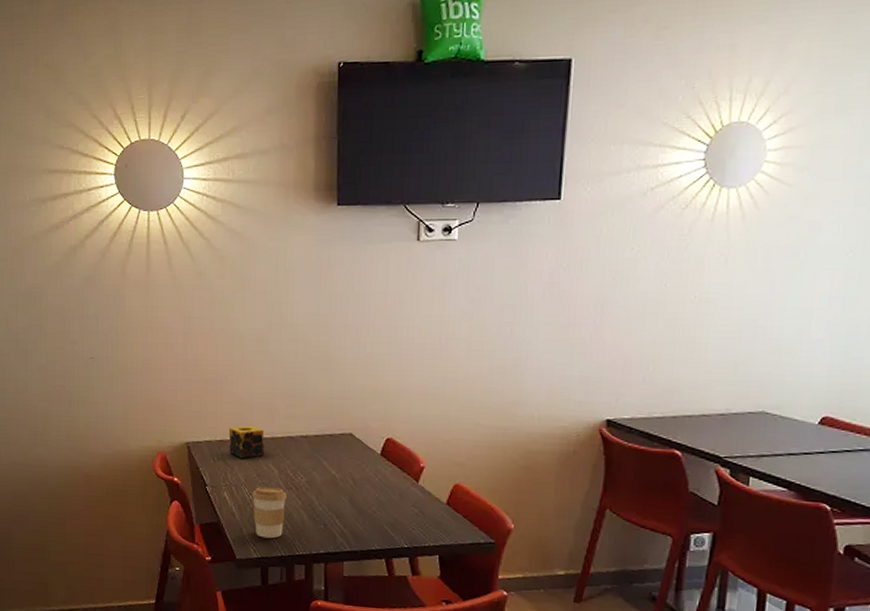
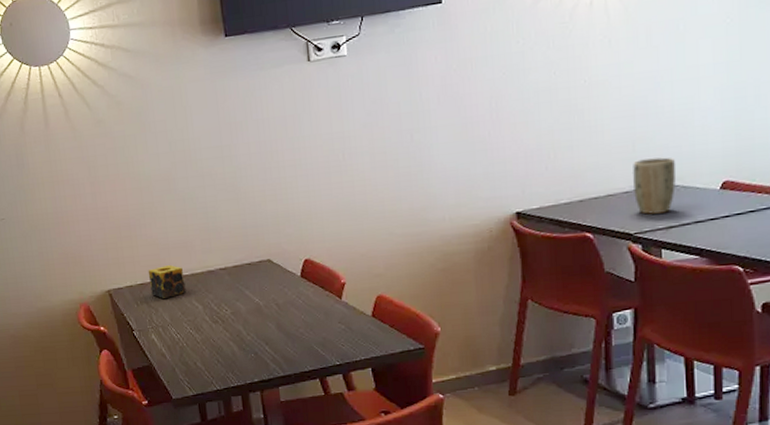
coffee cup: present [251,487,287,539] -> none [179,323,215,375]
plant pot: none [729,383,777,441] -> present [632,157,676,215]

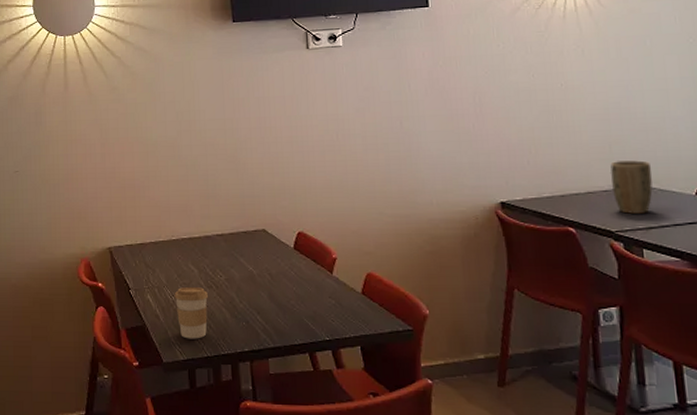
candle: present [147,264,186,298] -> none [148,226,183,259]
coffee cup: none [179,323,215,375] -> present [174,287,208,339]

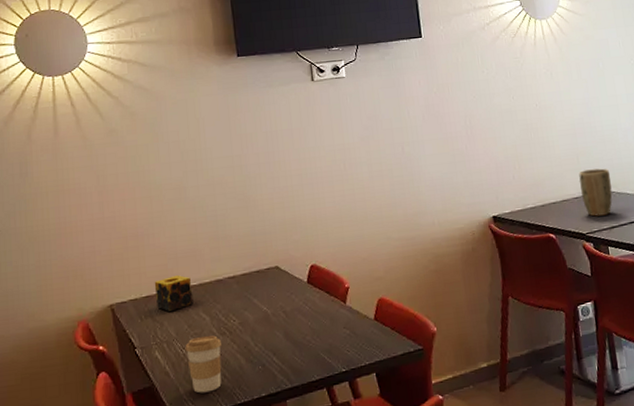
candle: none [148,226,183,259] -> present [154,274,194,311]

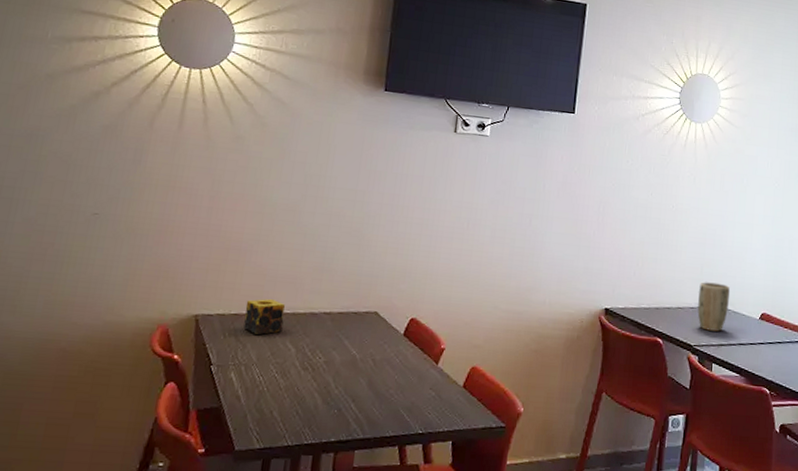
coffee cup: present [185,335,222,393] -> none [261,367,302,426]

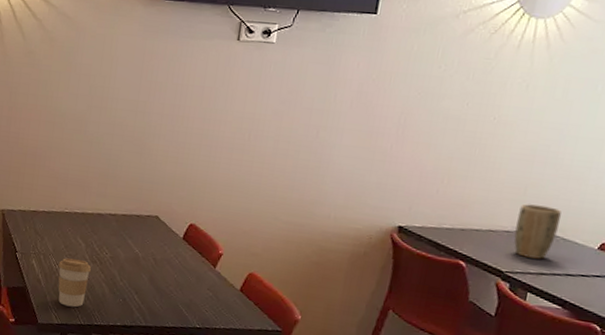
candle: present [243,298,285,335] -> none [41,199,75,230]
coffee cup: none [261,367,302,426] -> present [58,258,91,308]

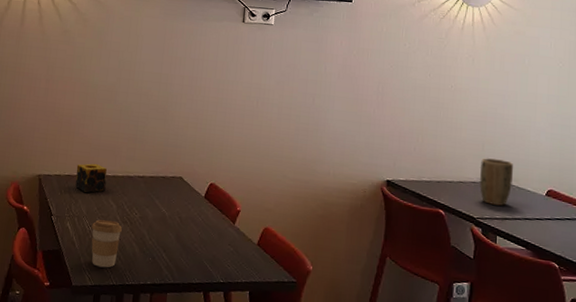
candle: none [41,199,75,230] -> present [75,163,107,193]

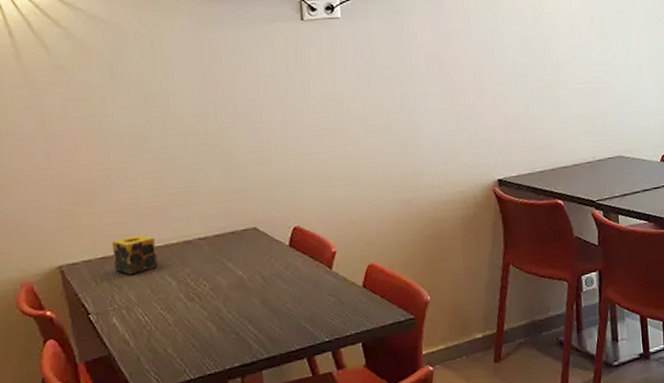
coffee cup: present [91,219,122,268] -> none [147,301,190,363]
plant pot: present [479,158,514,206] -> none [593,131,627,183]

